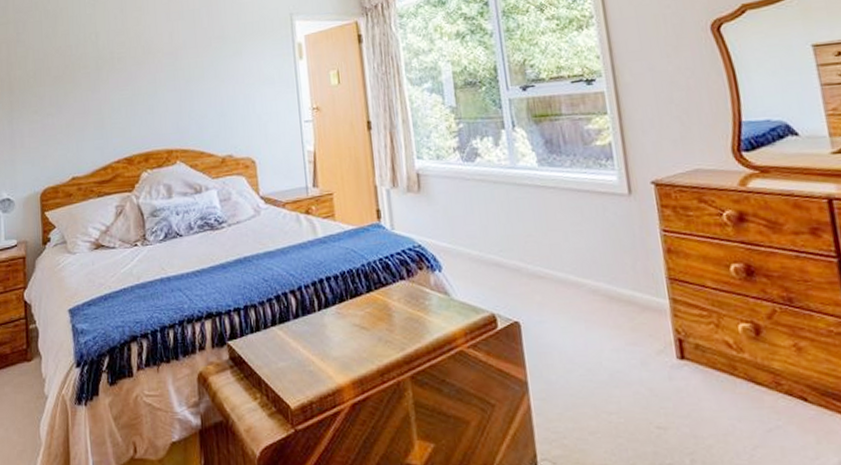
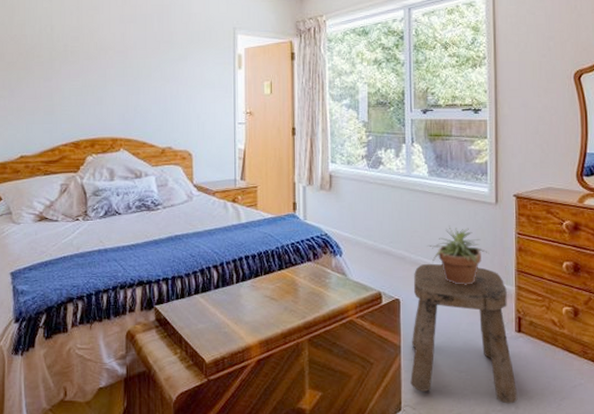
stool: none [534,274,693,456] -> present [410,263,518,404]
potted plant: none [547,226,629,300] -> present [427,225,489,285]

